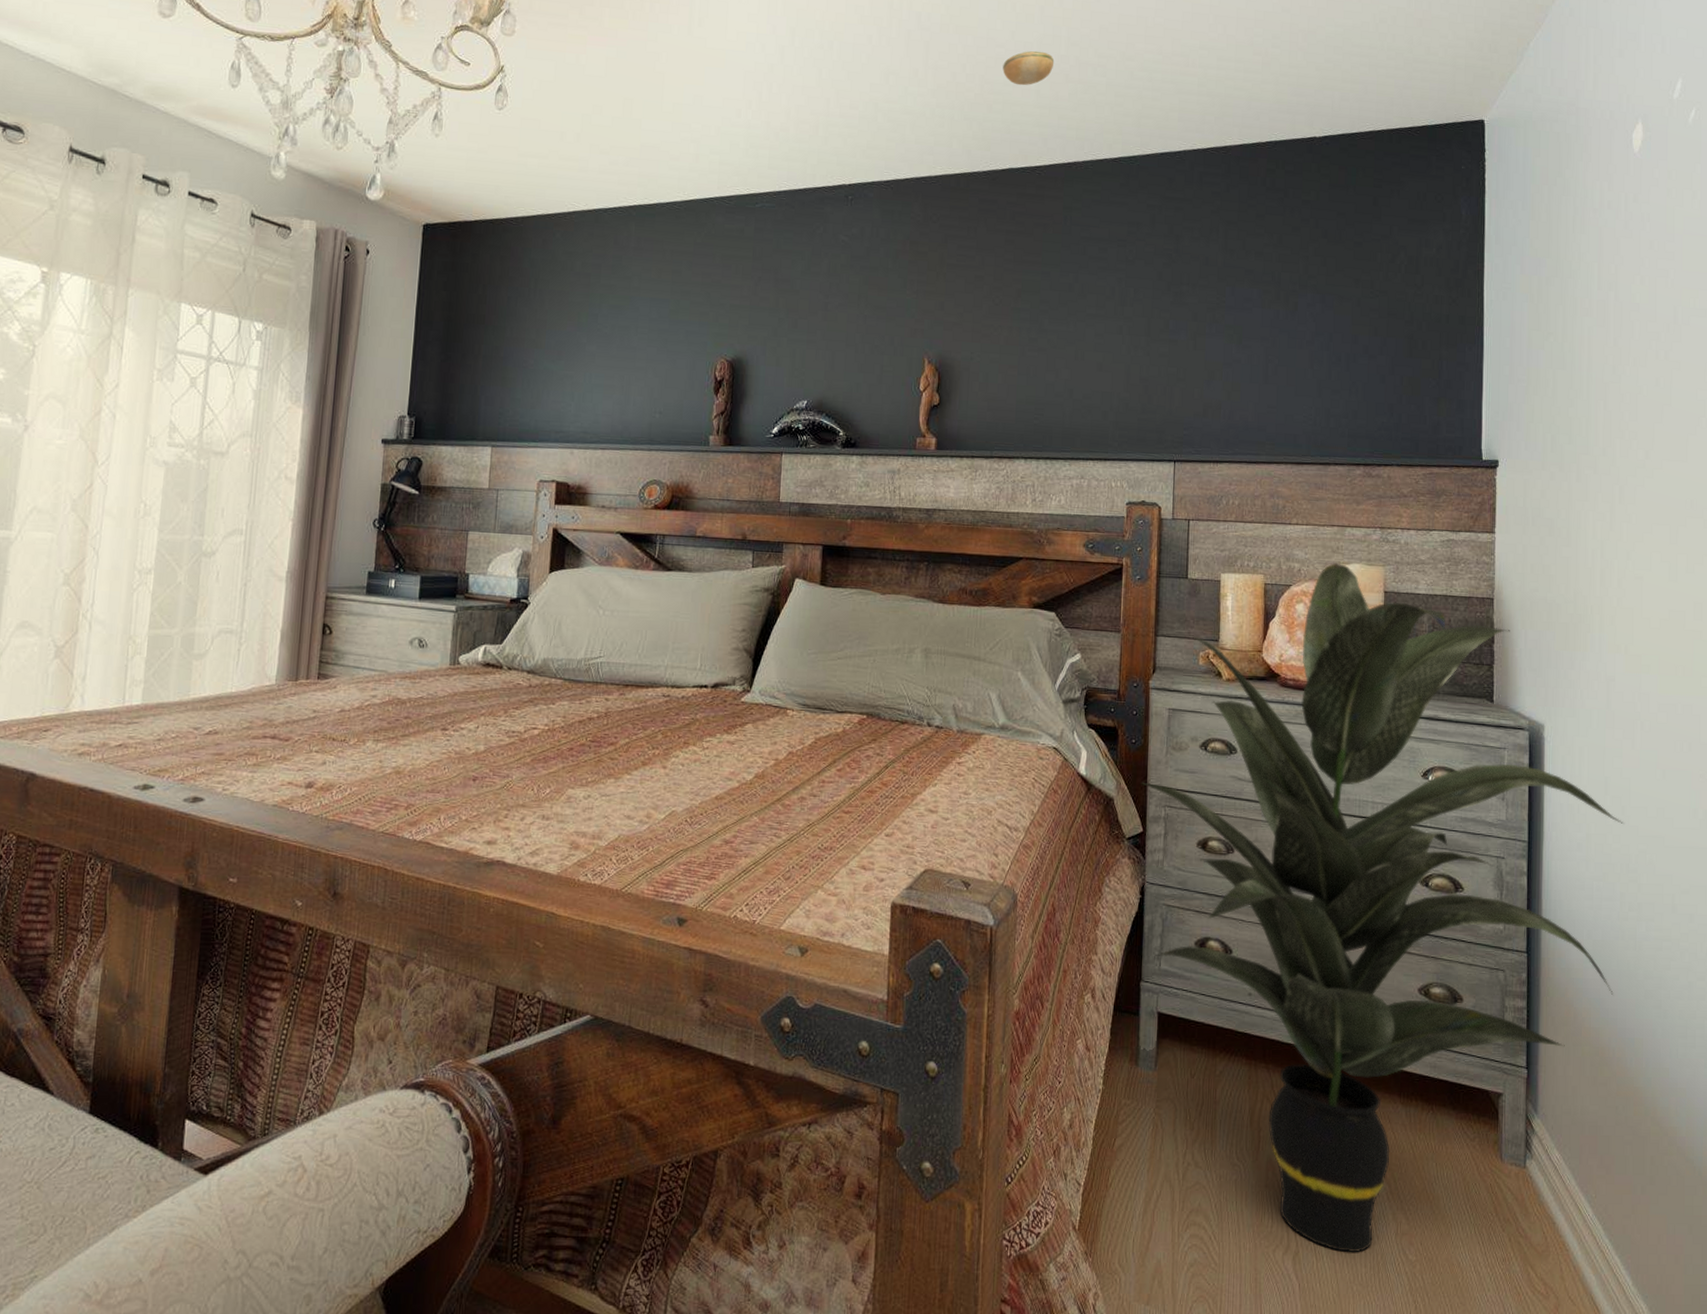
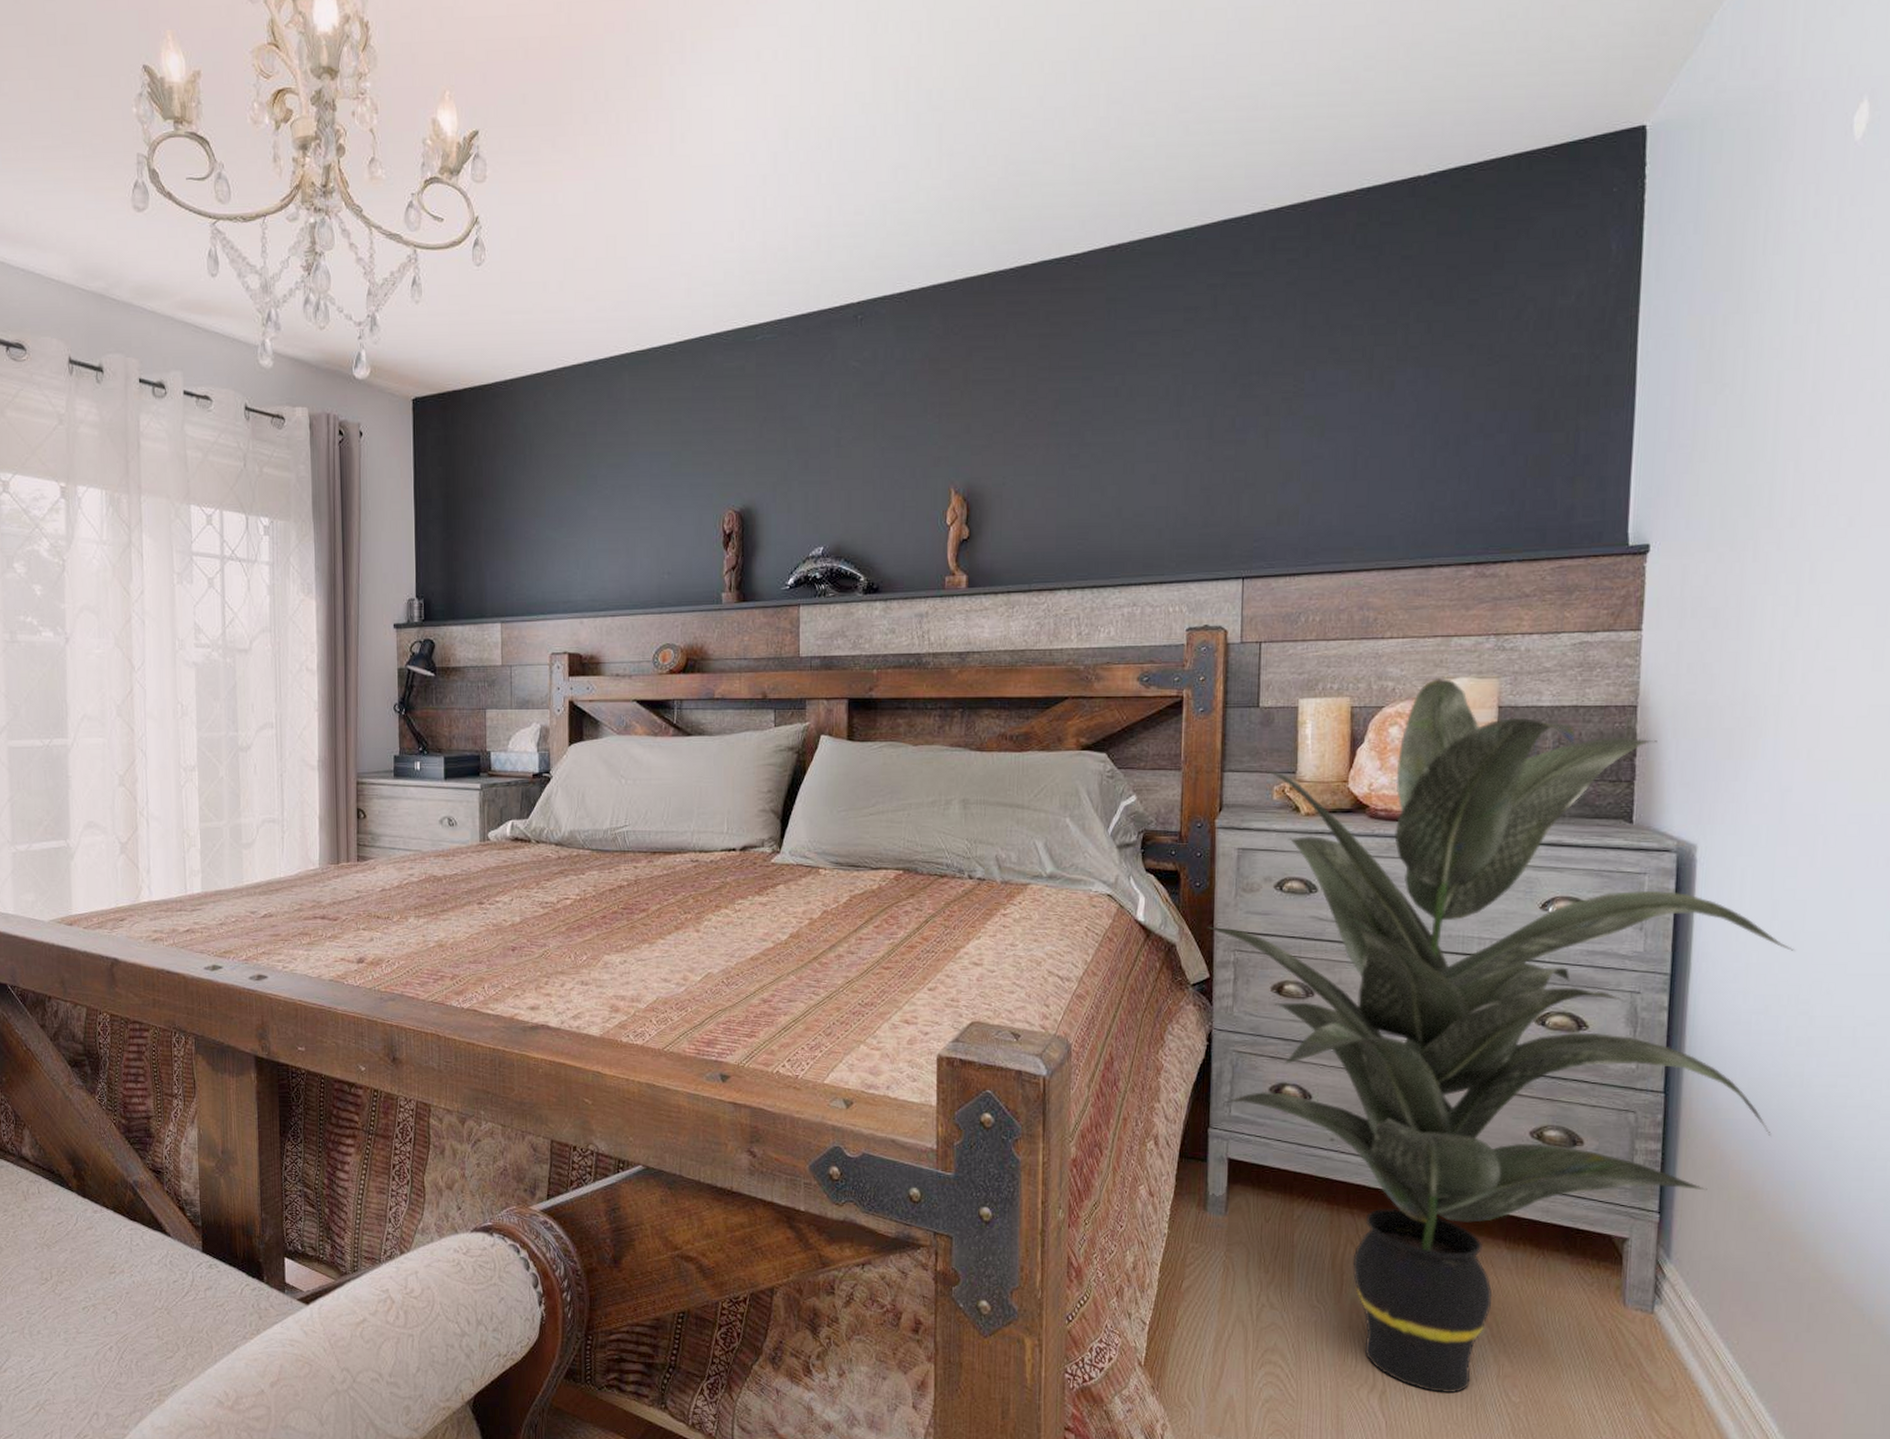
smoke detector: present [1003,51,1055,86] -> none [1030,116,1092,161]

